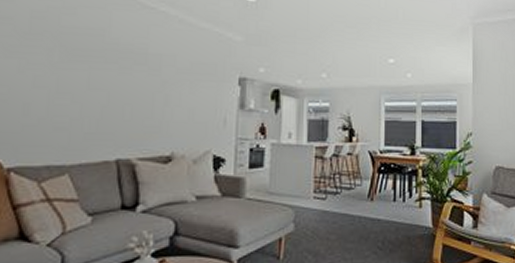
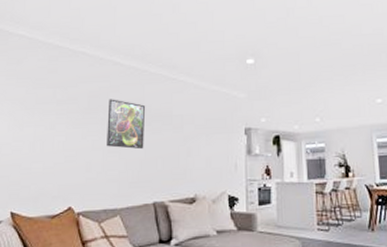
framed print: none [54,24,113,93] -> present [107,99,146,150]

